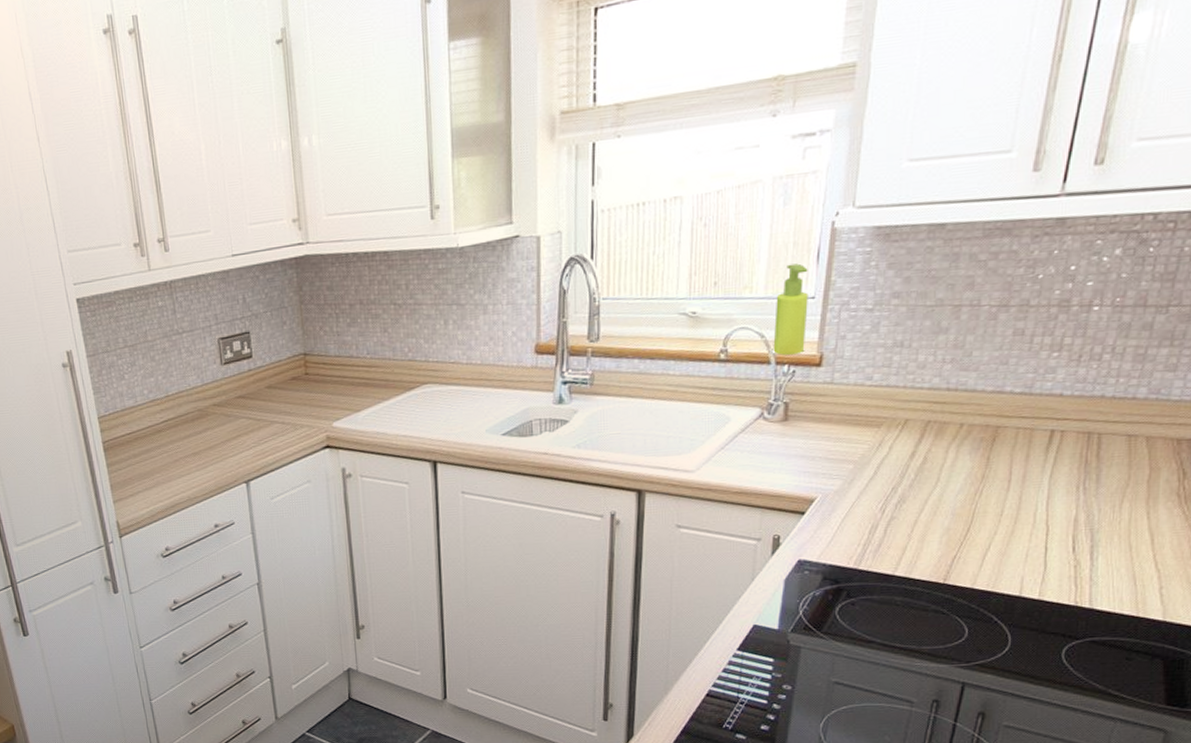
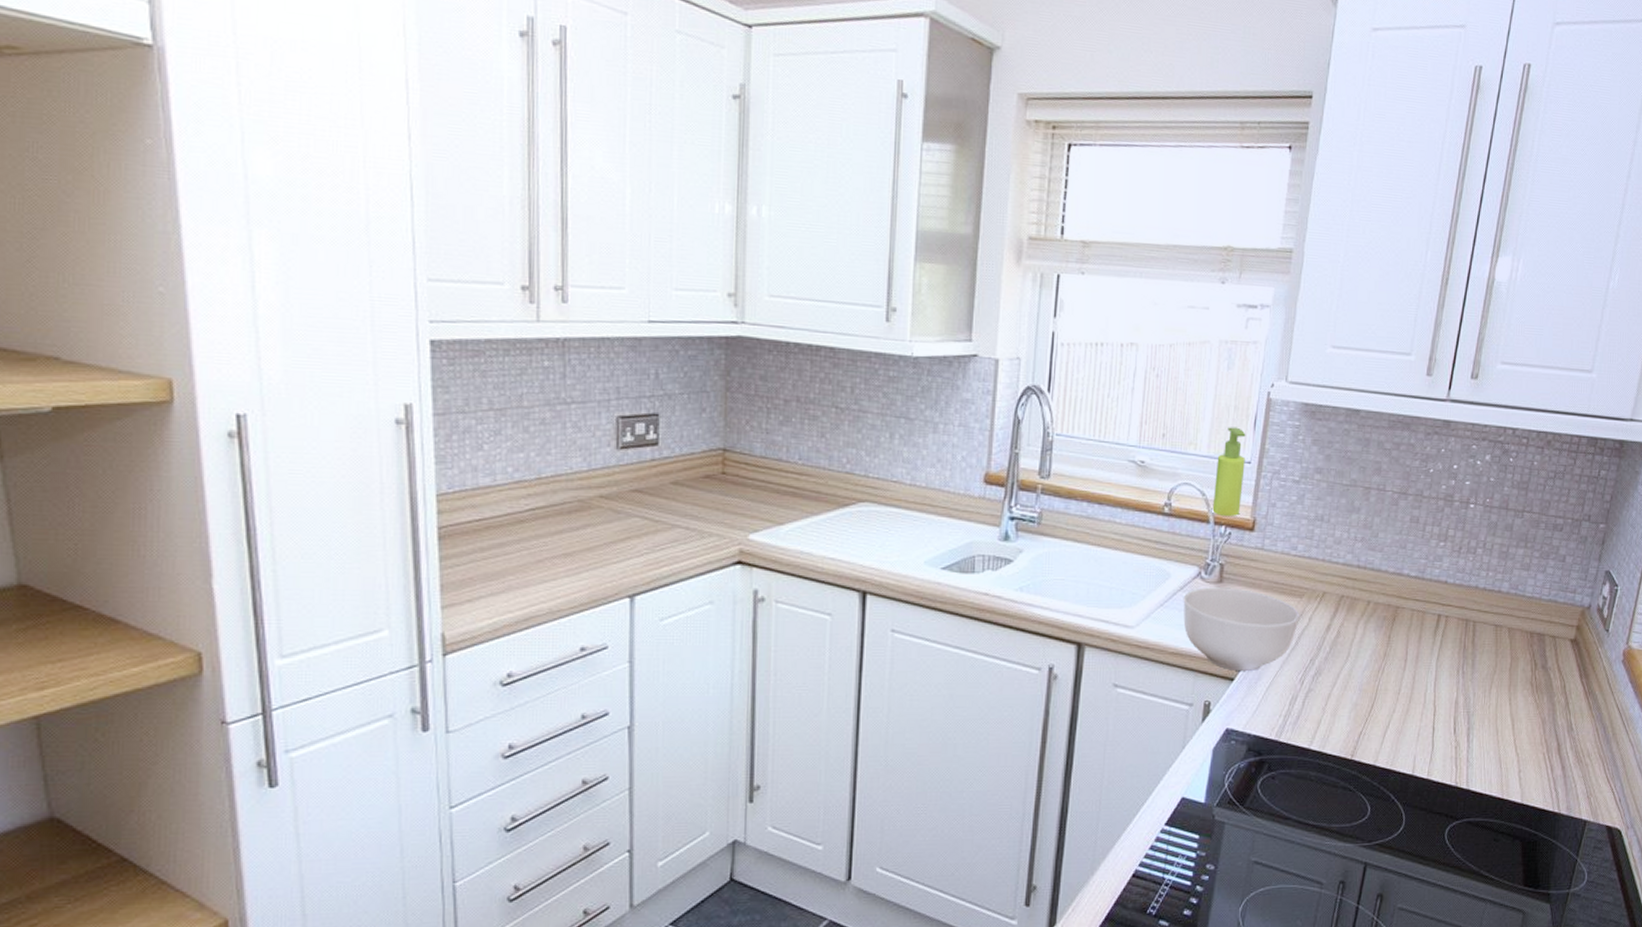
bowl: none [745,424,878,505] -> present [1183,587,1300,671]

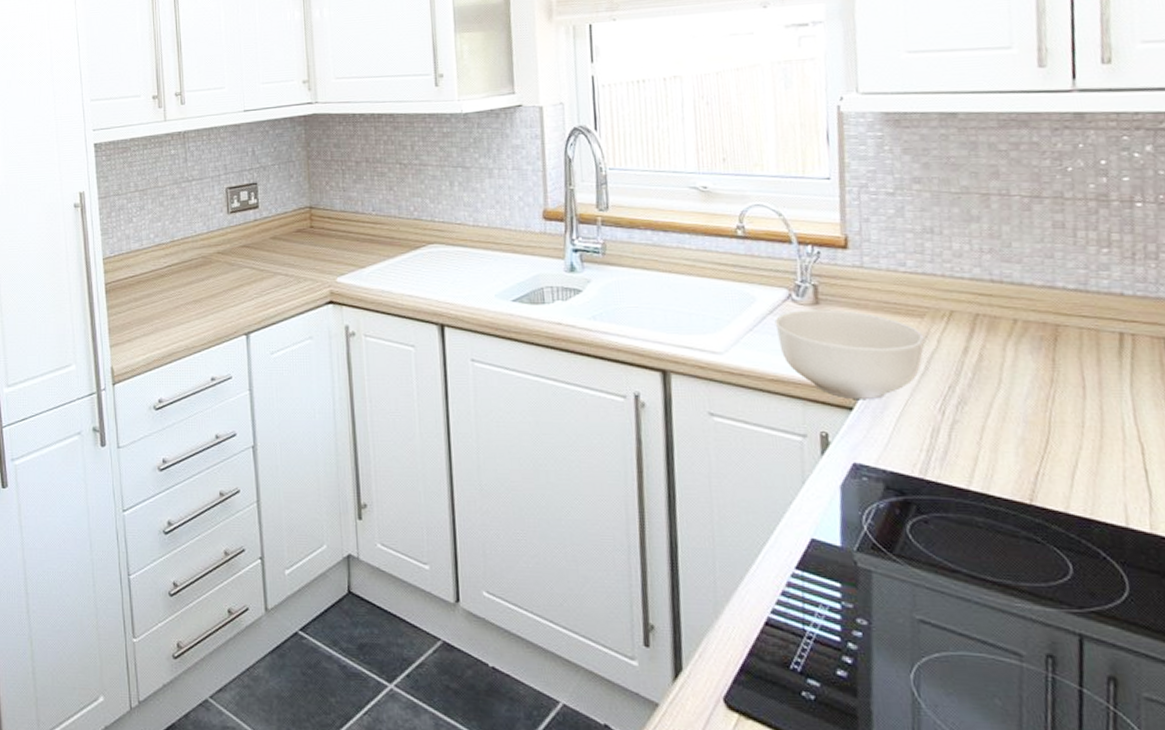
soap dispenser: present [1212,427,1246,517] -> none [789,144,827,236]

